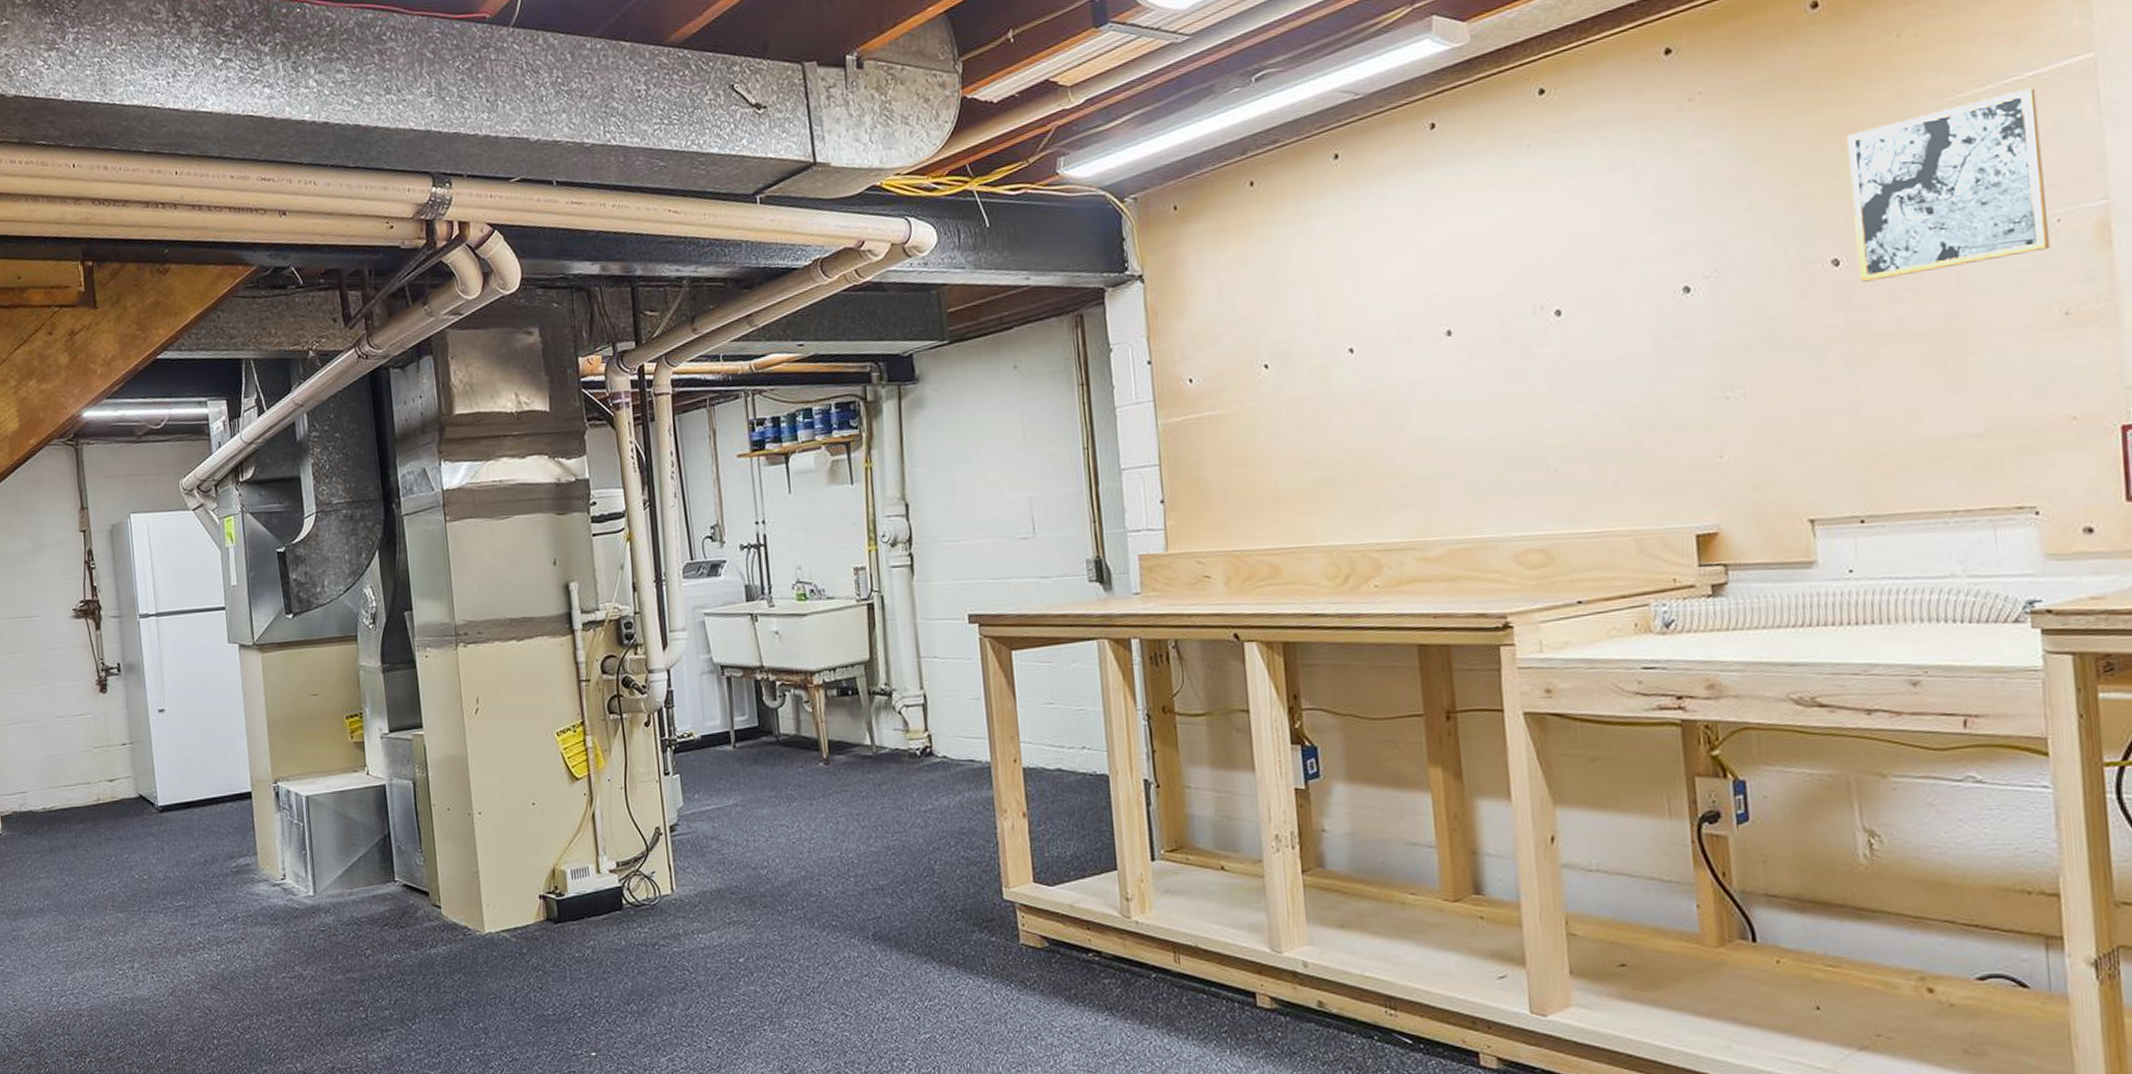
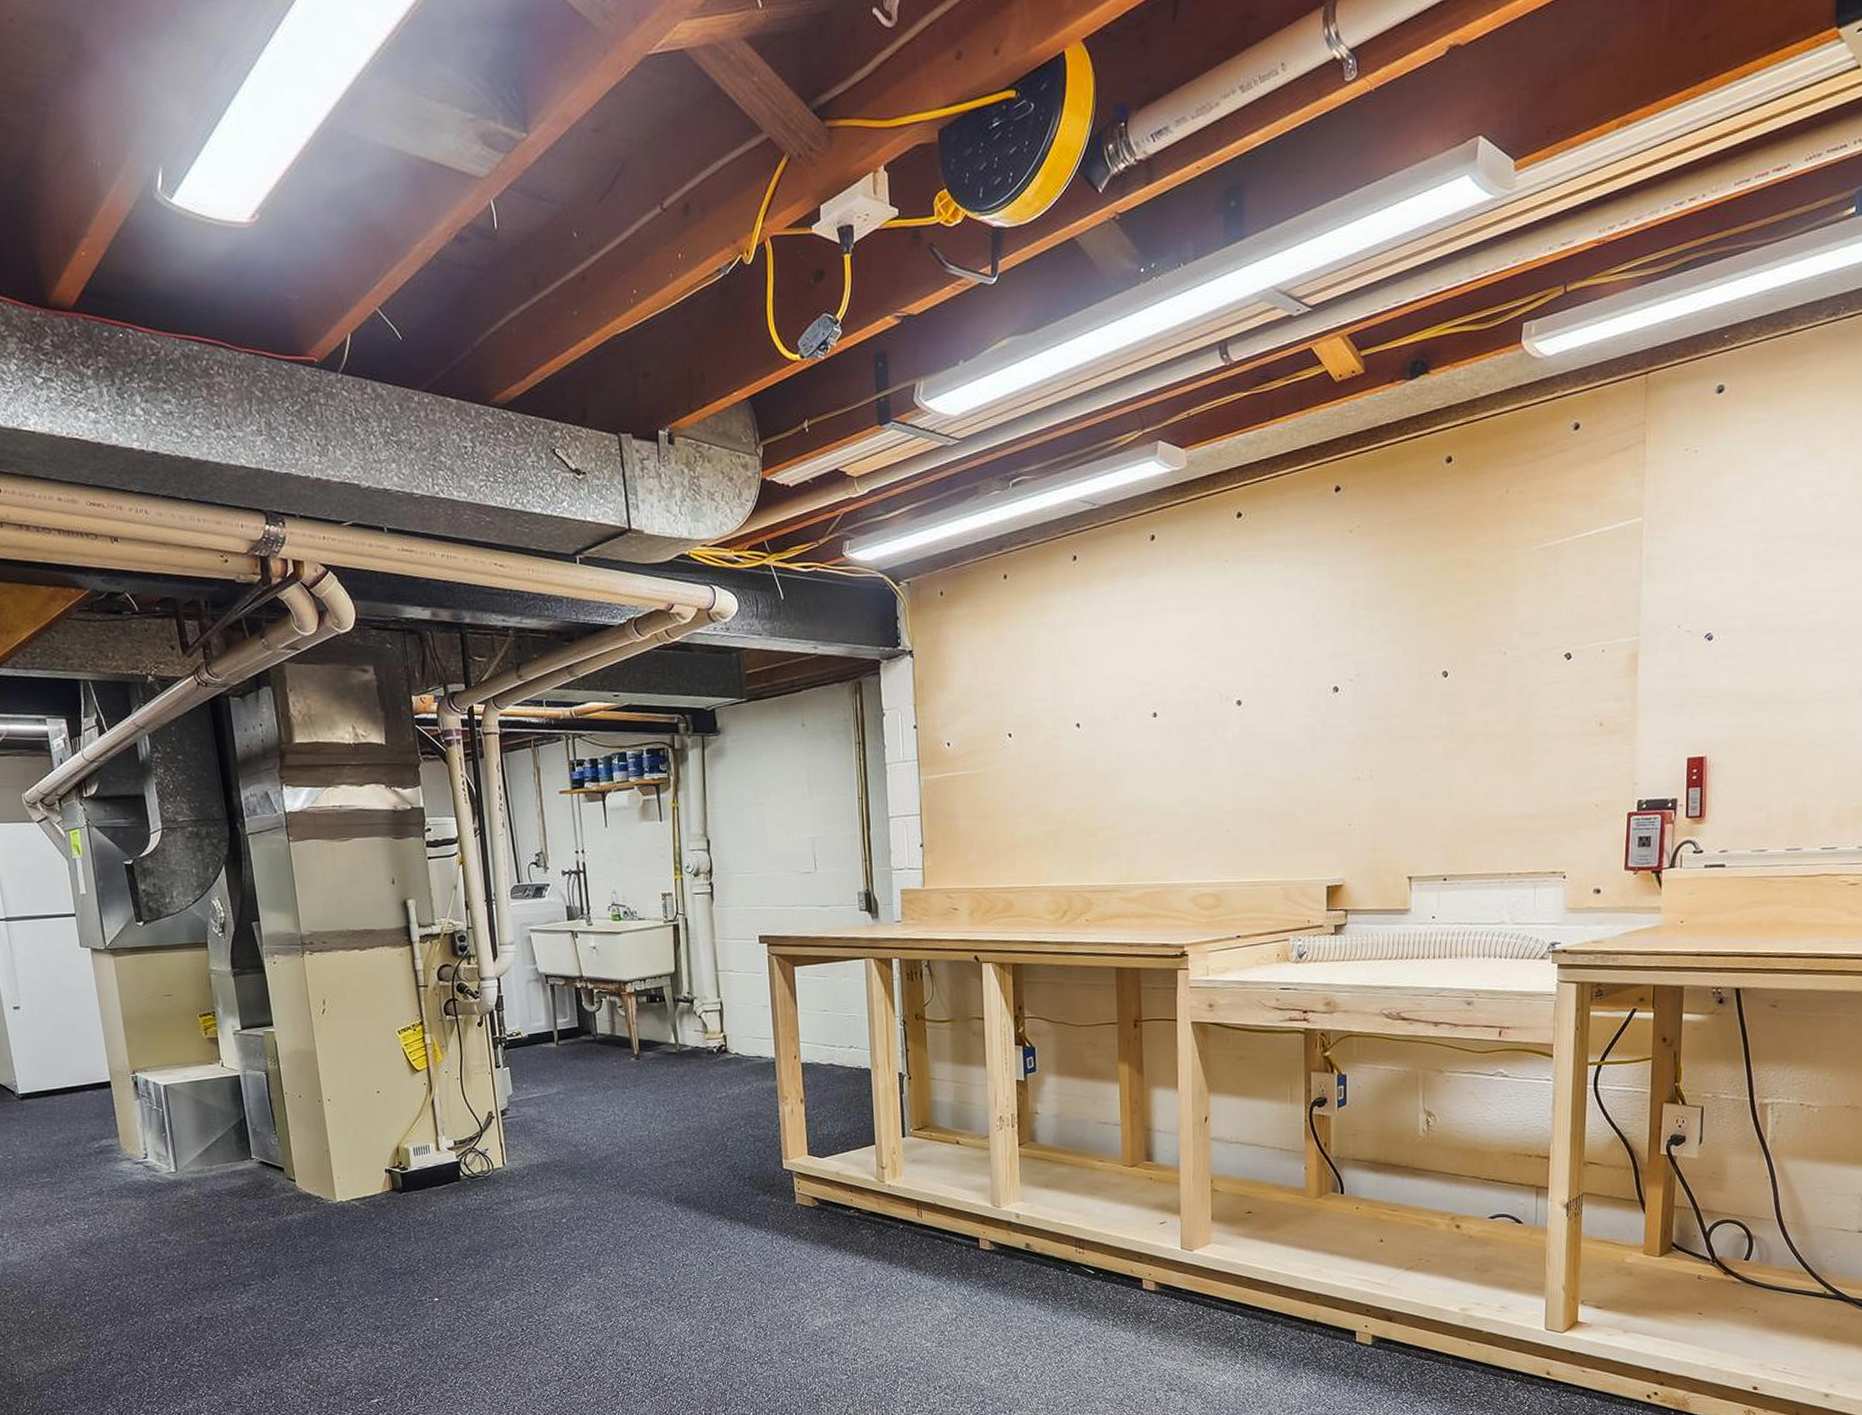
wall art: present [1846,88,2051,282] -> none [1461,543,1599,691]

